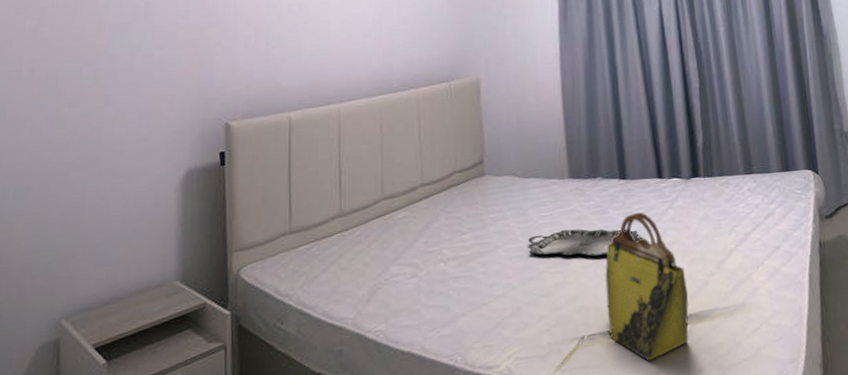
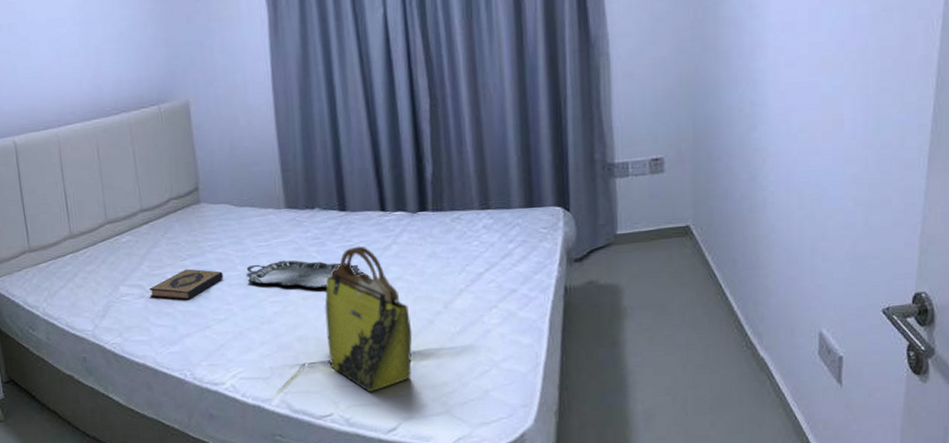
hardback book: none [424,243,504,277] -> present [150,269,223,300]

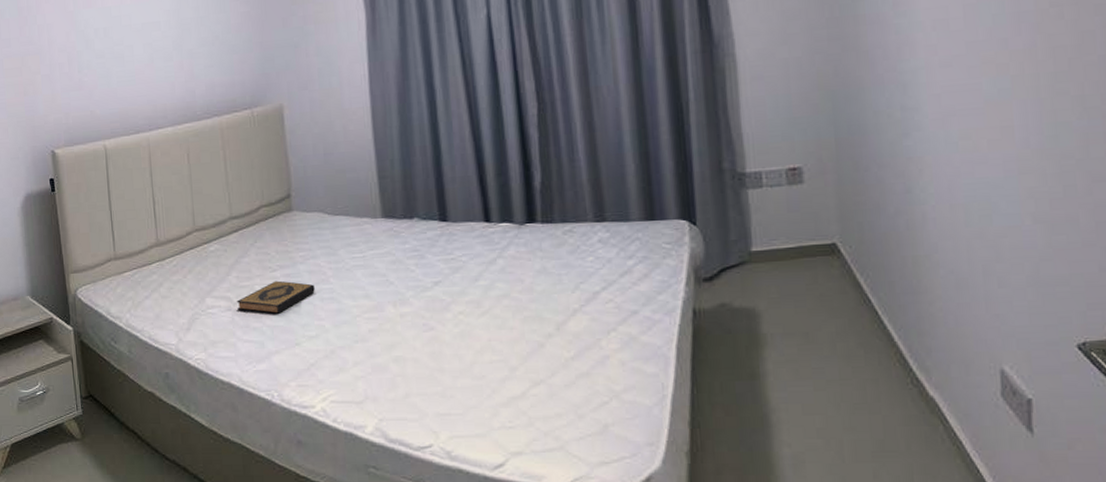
serving tray: present [246,260,364,288] -> none [339,273,467,304]
tote bag: present [325,246,413,393] -> none [424,259,521,423]

